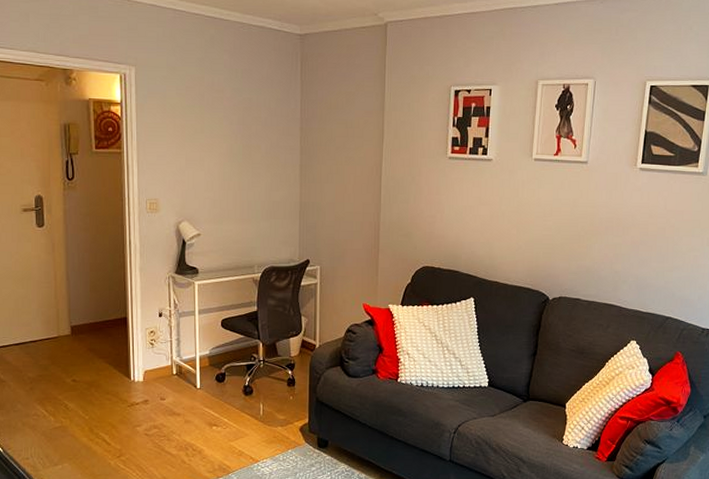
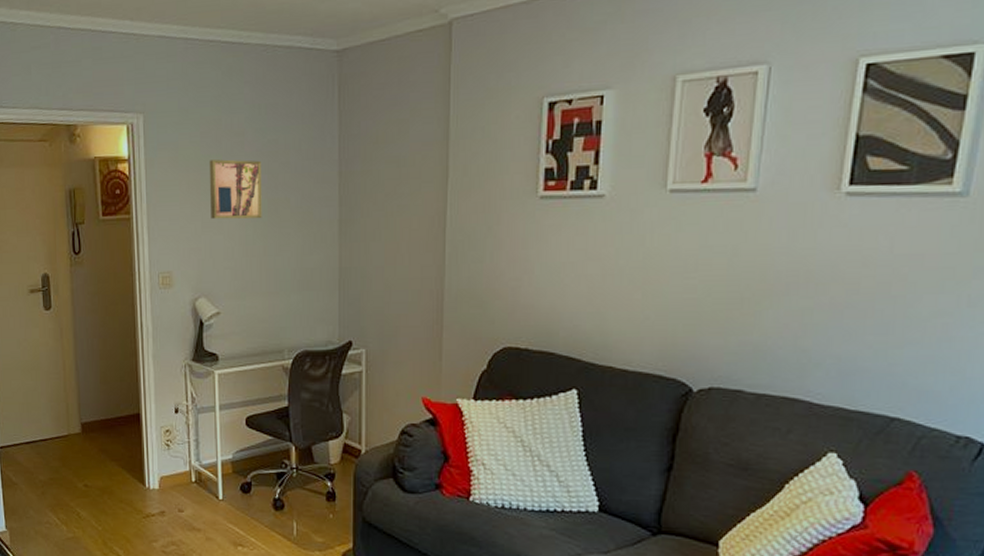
wall art: none [193,110,238,160] -> present [209,159,262,220]

